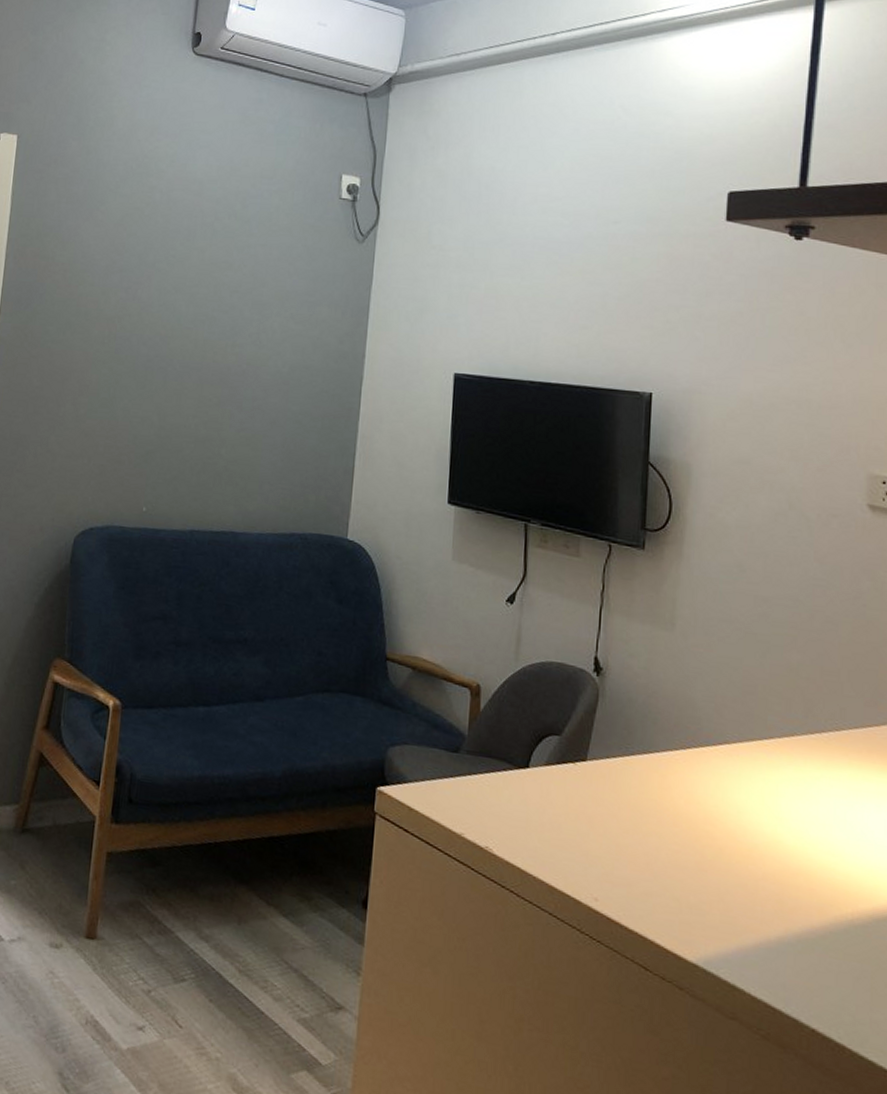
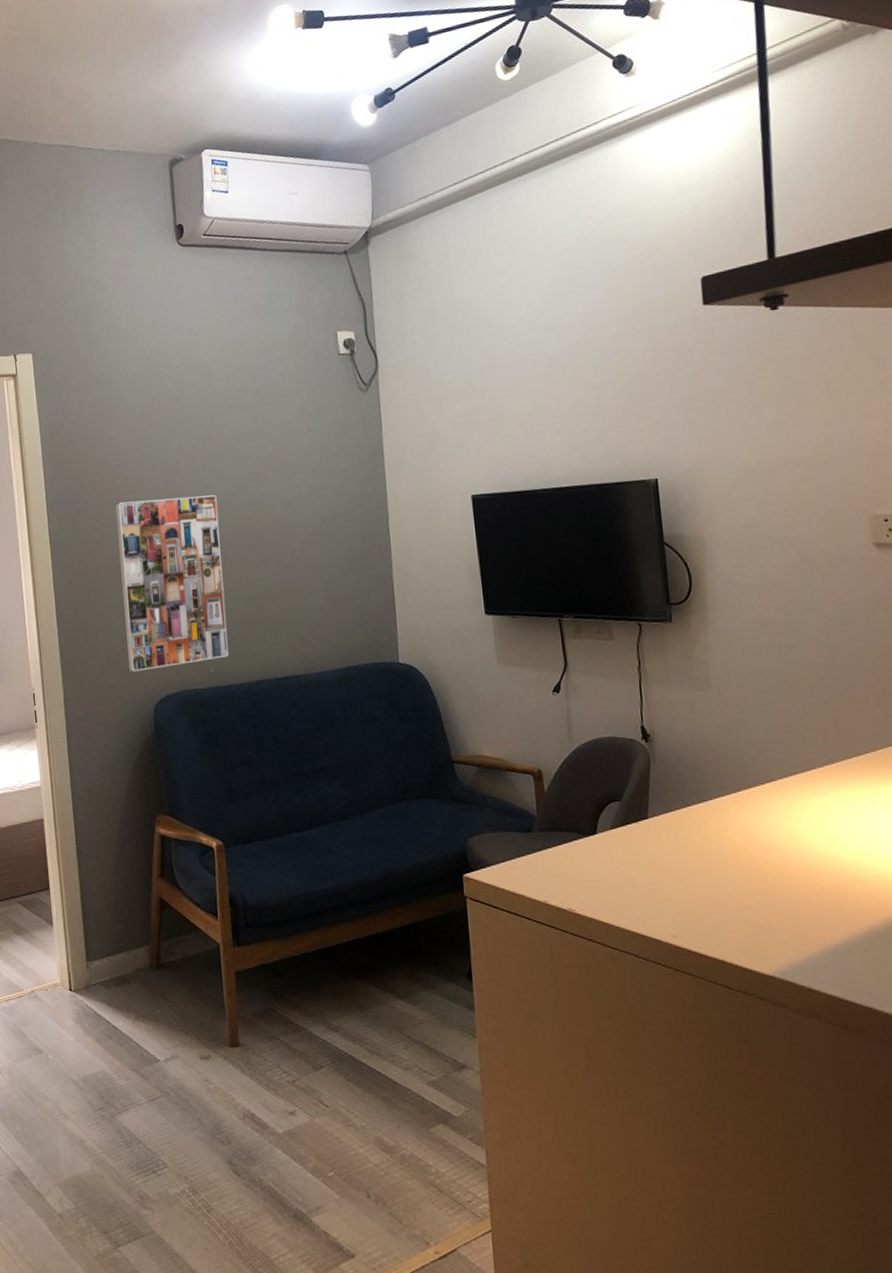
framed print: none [54,310,184,498] -> present [115,495,229,672]

